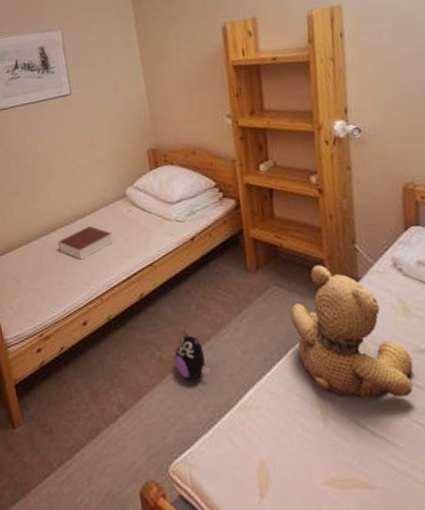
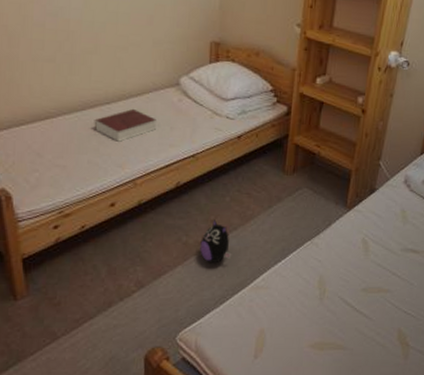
teddy bear: present [290,265,414,398] -> none [312,174,399,284]

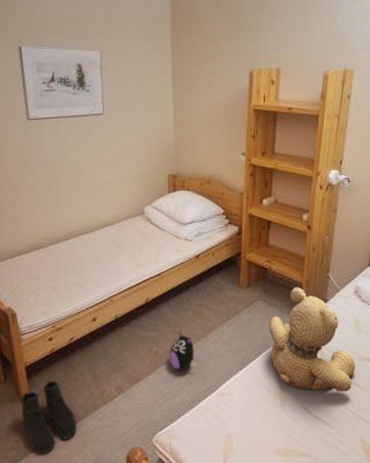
boots: none [15,274,86,358] -> present [21,380,77,454]
book: present [94,108,156,142] -> none [77,236,127,265]
teddy bear: none [312,174,399,284] -> present [269,287,356,392]

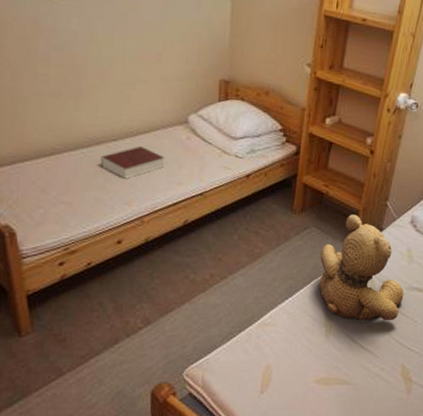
boots: present [21,380,77,454] -> none [19,311,92,394]
book: none [77,236,127,265] -> present [100,145,164,179]
plush toy: present [169,331,197,372] -> none [207,257,240,301]

